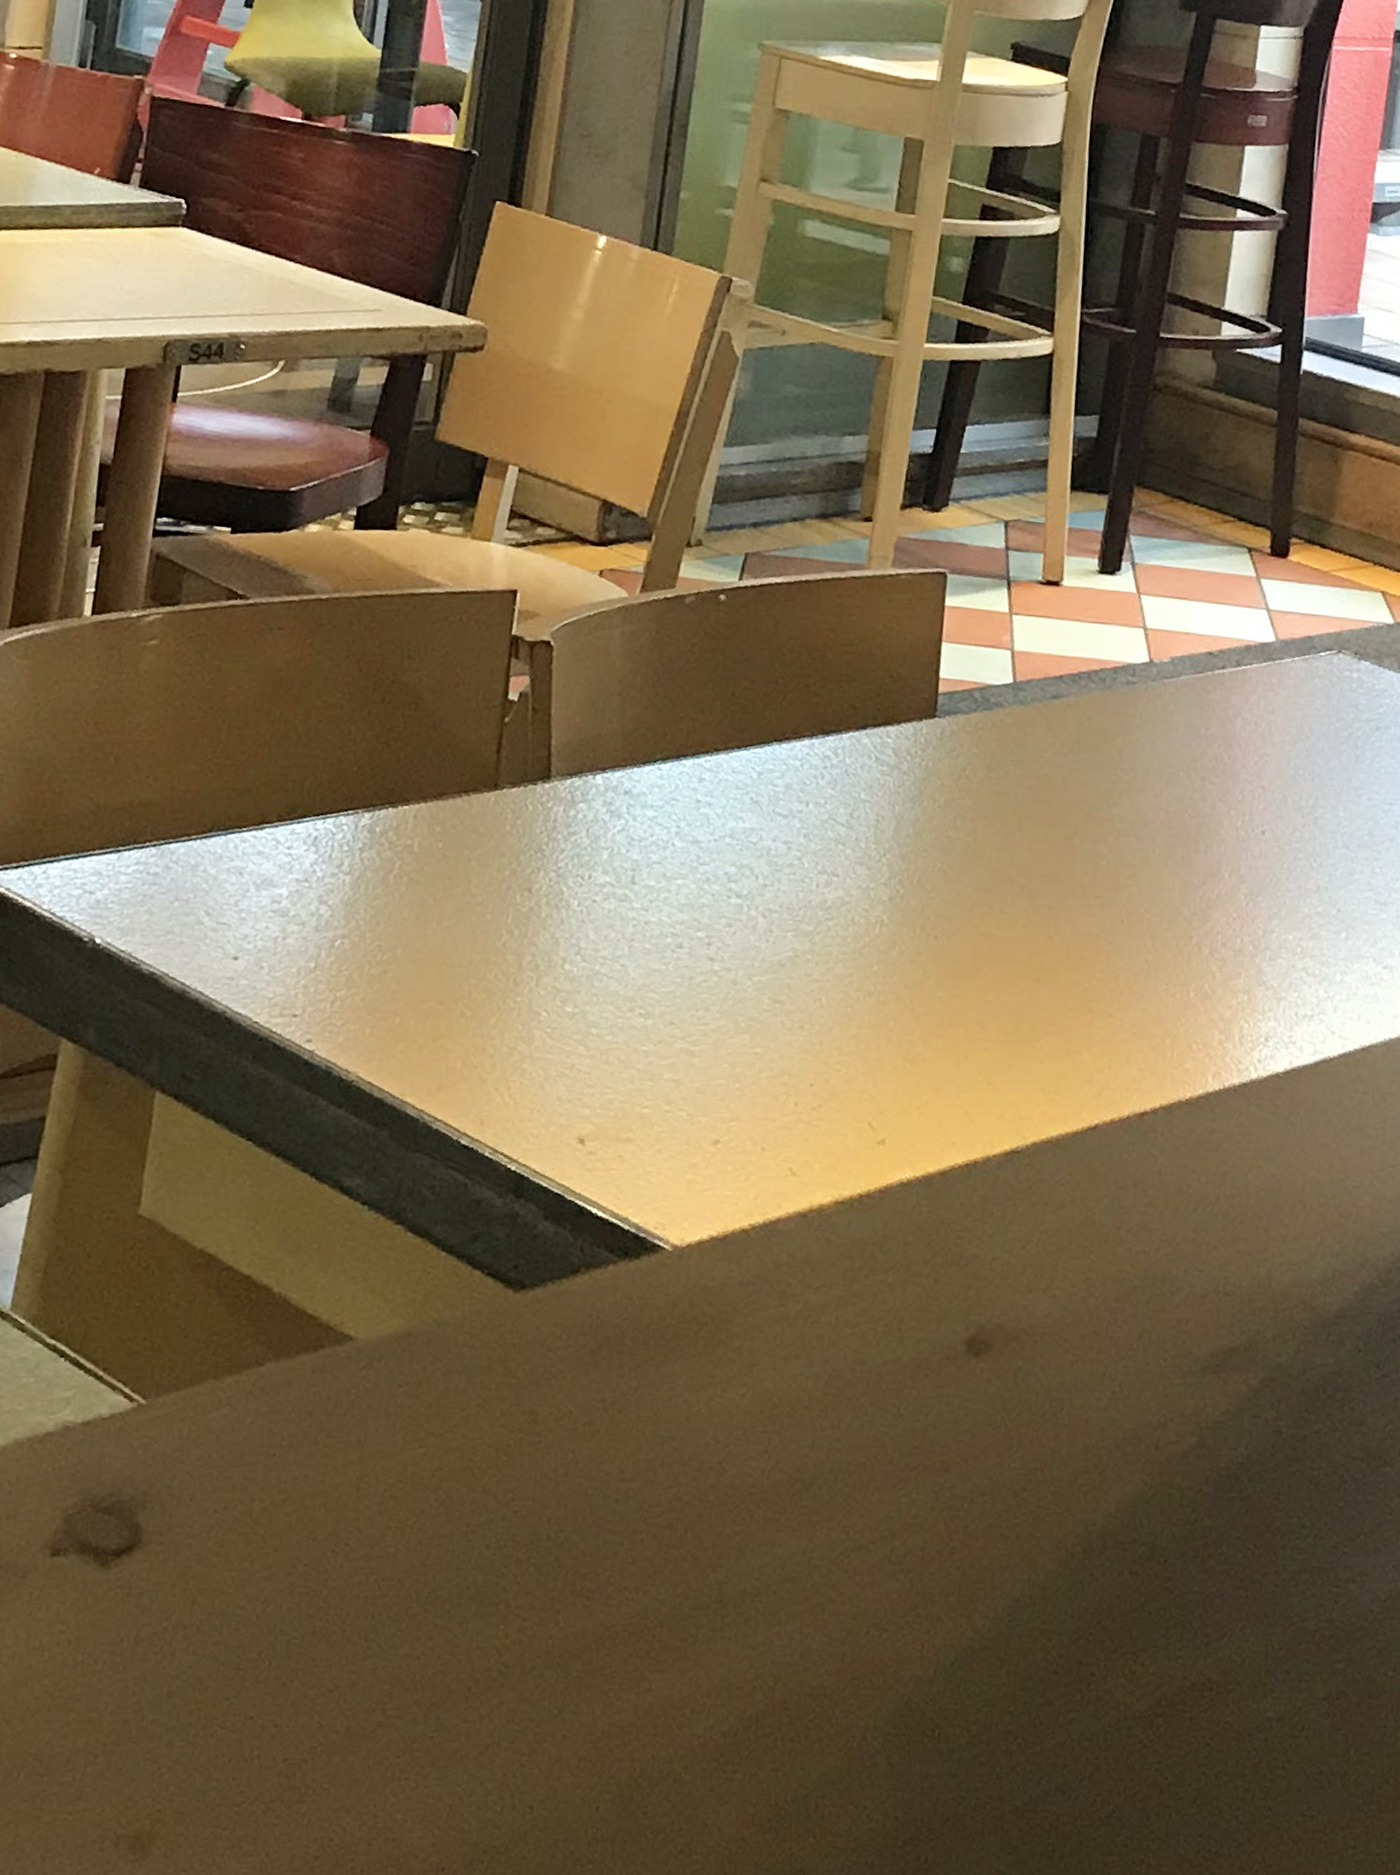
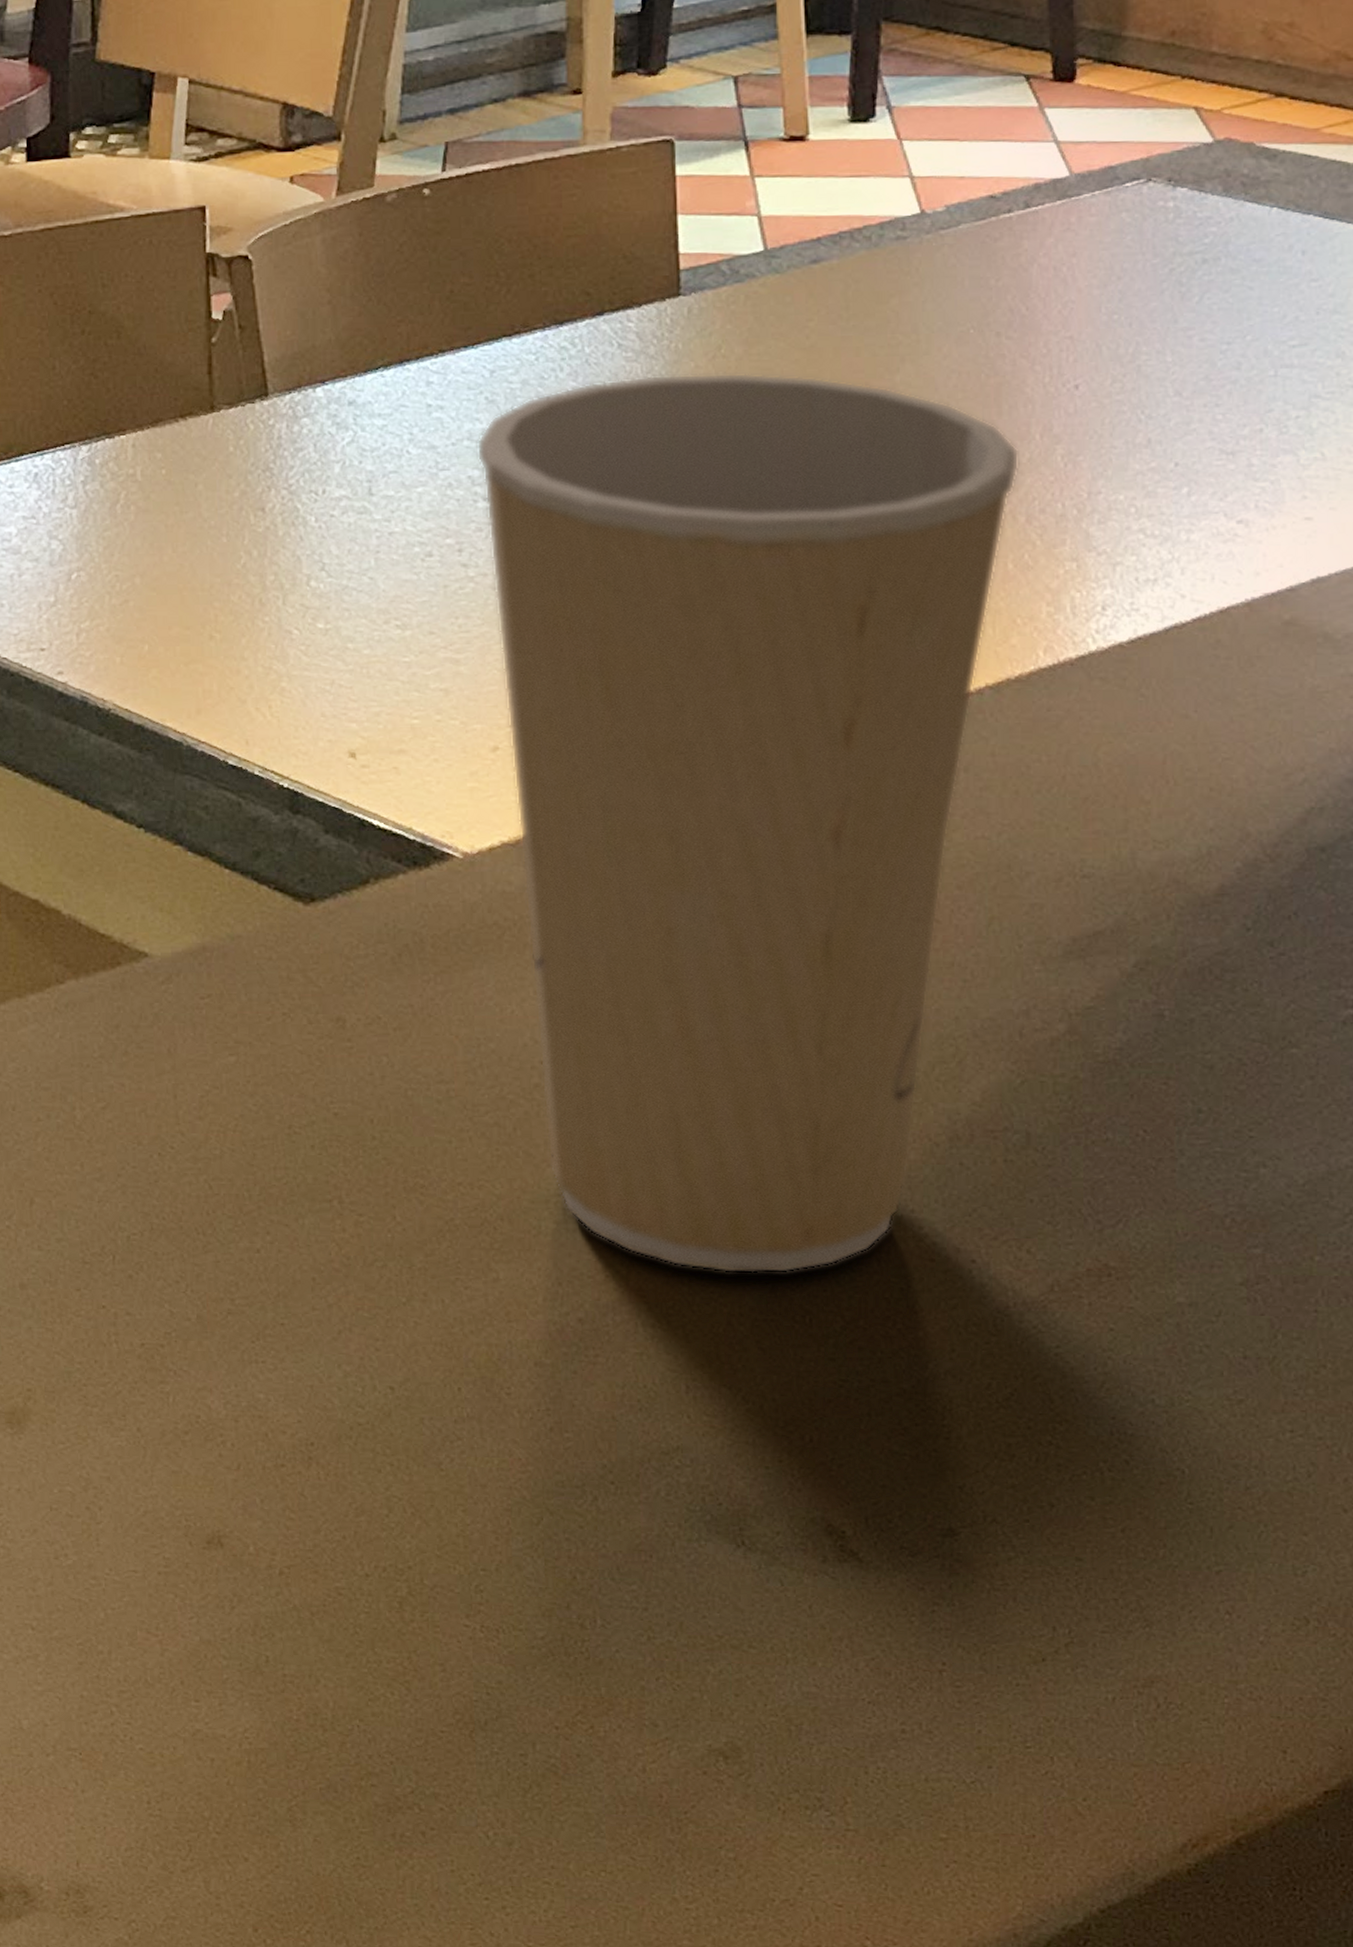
paper cup: none [714,789,1210,1686] -> present [476,372,1020,1274]

